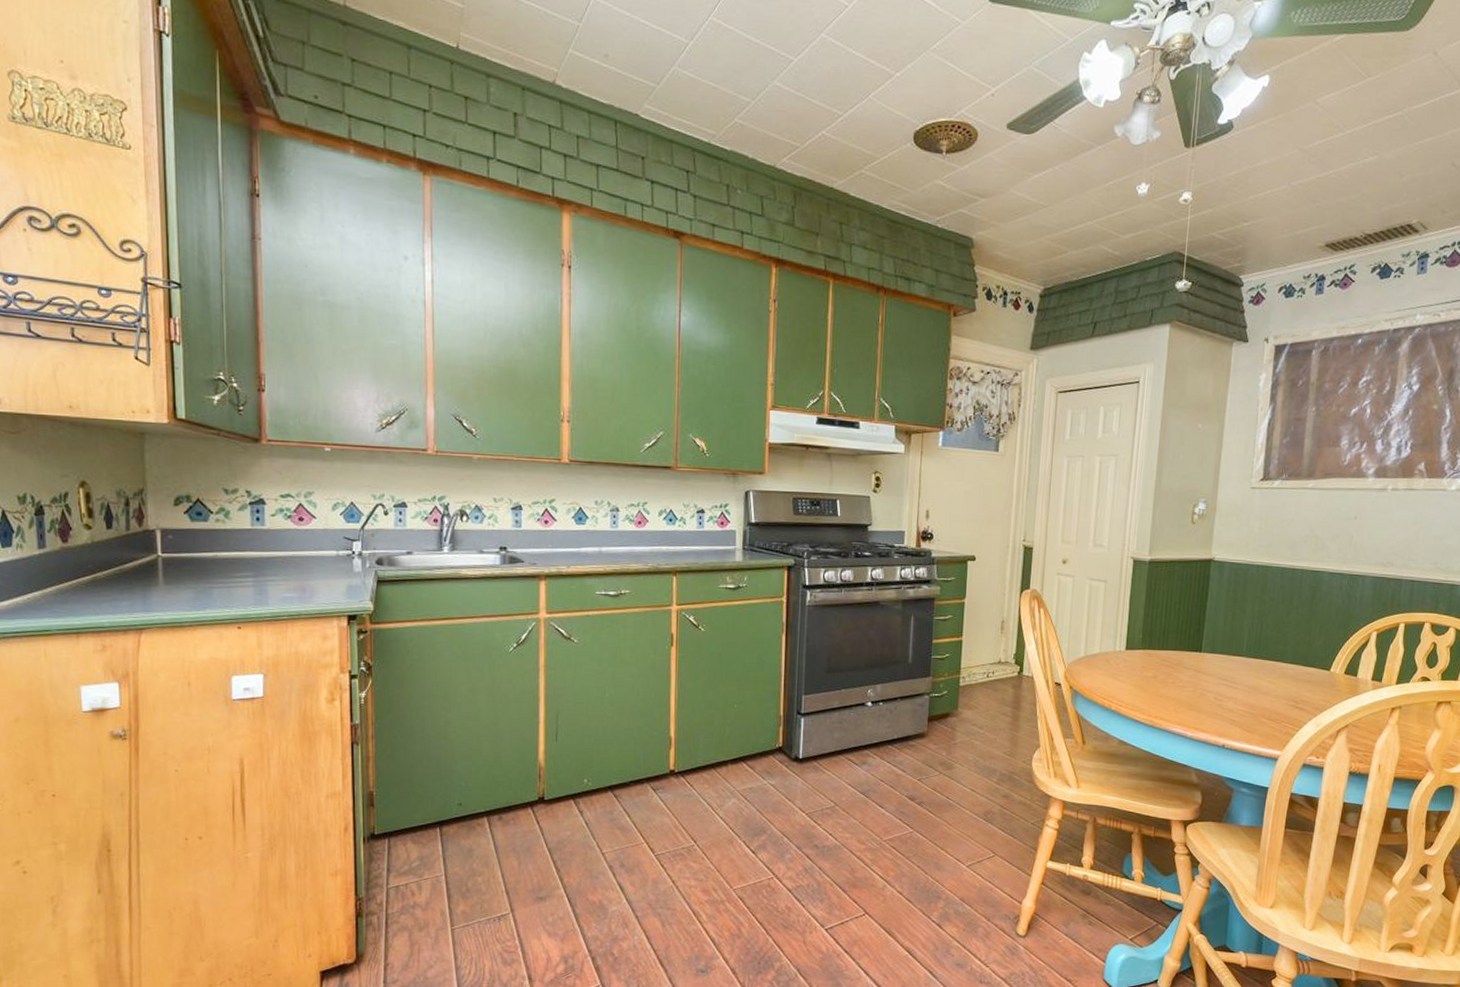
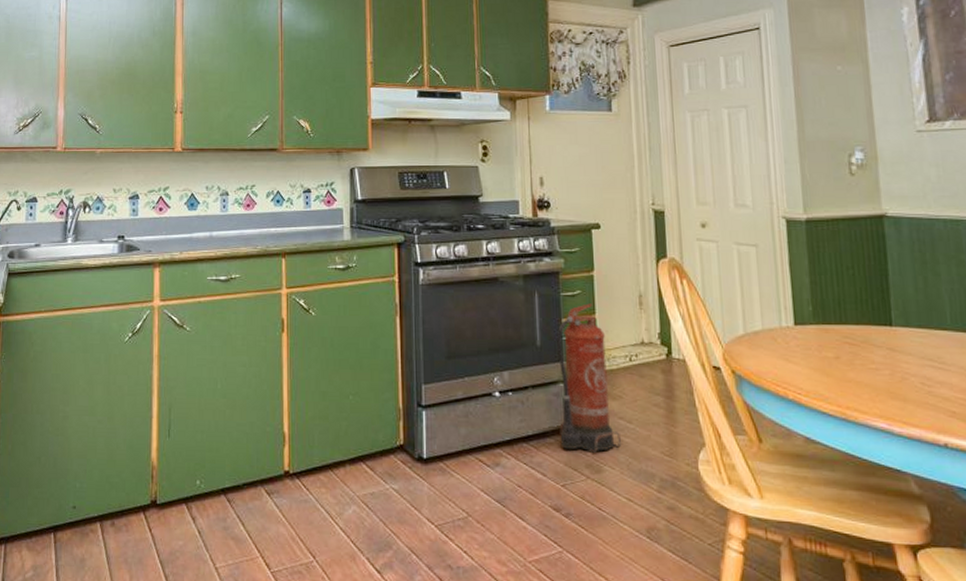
fire extinguisher: none [920,627,973,753] -> present [557,303,622,453]

